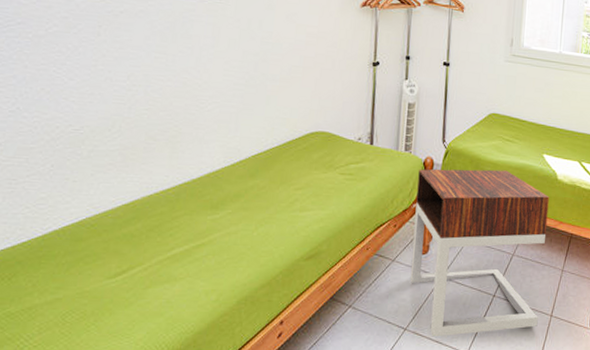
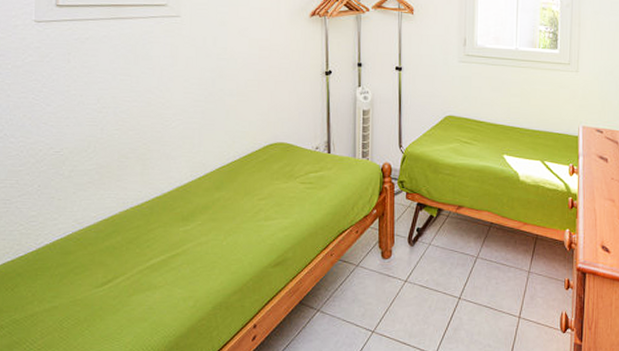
nightstand: present [410,169,549,337] -> none [374,173,512,339]

